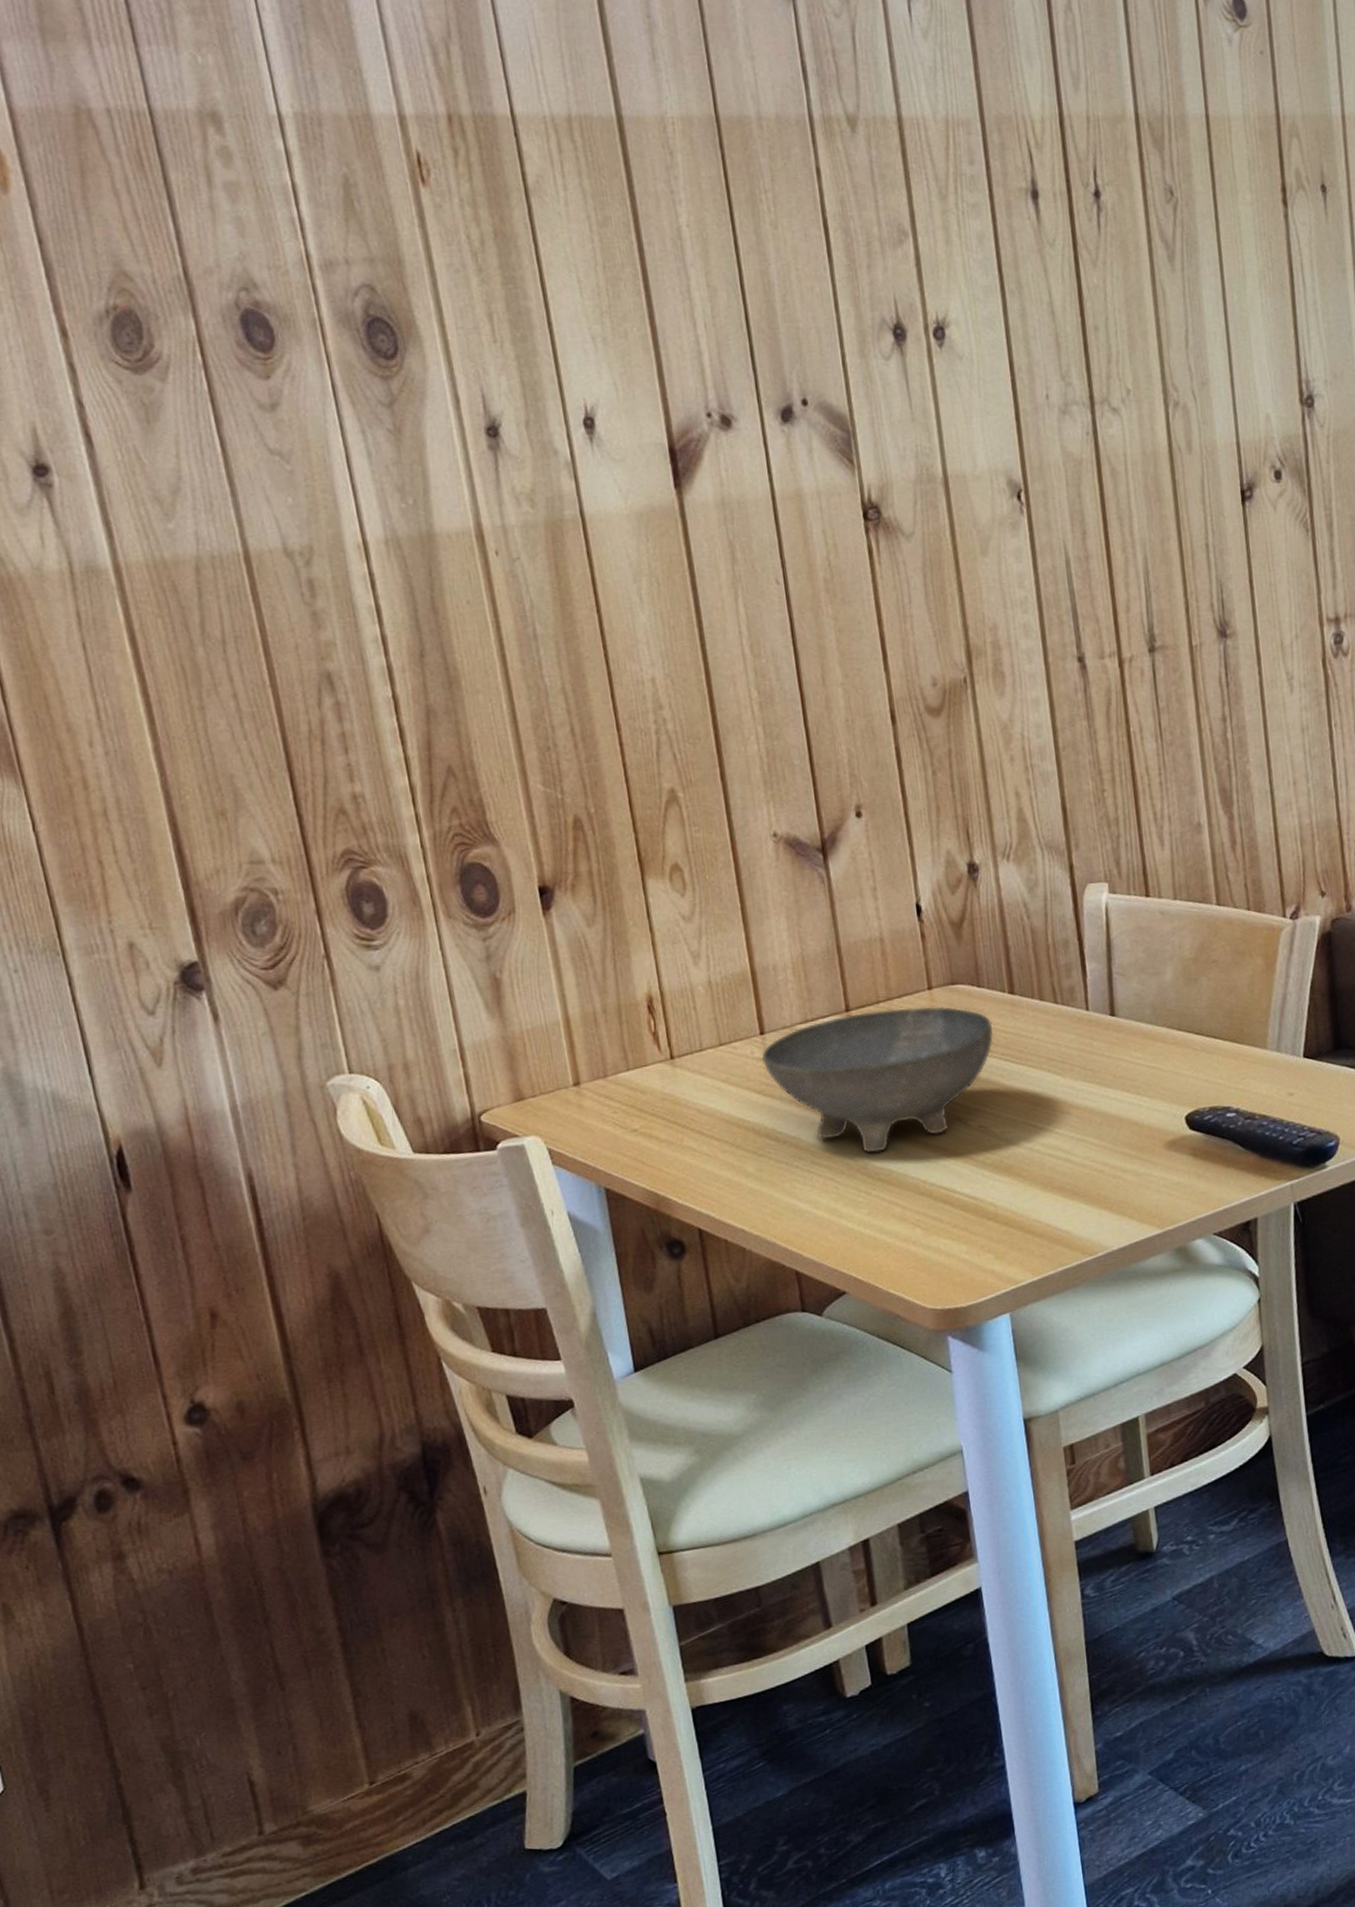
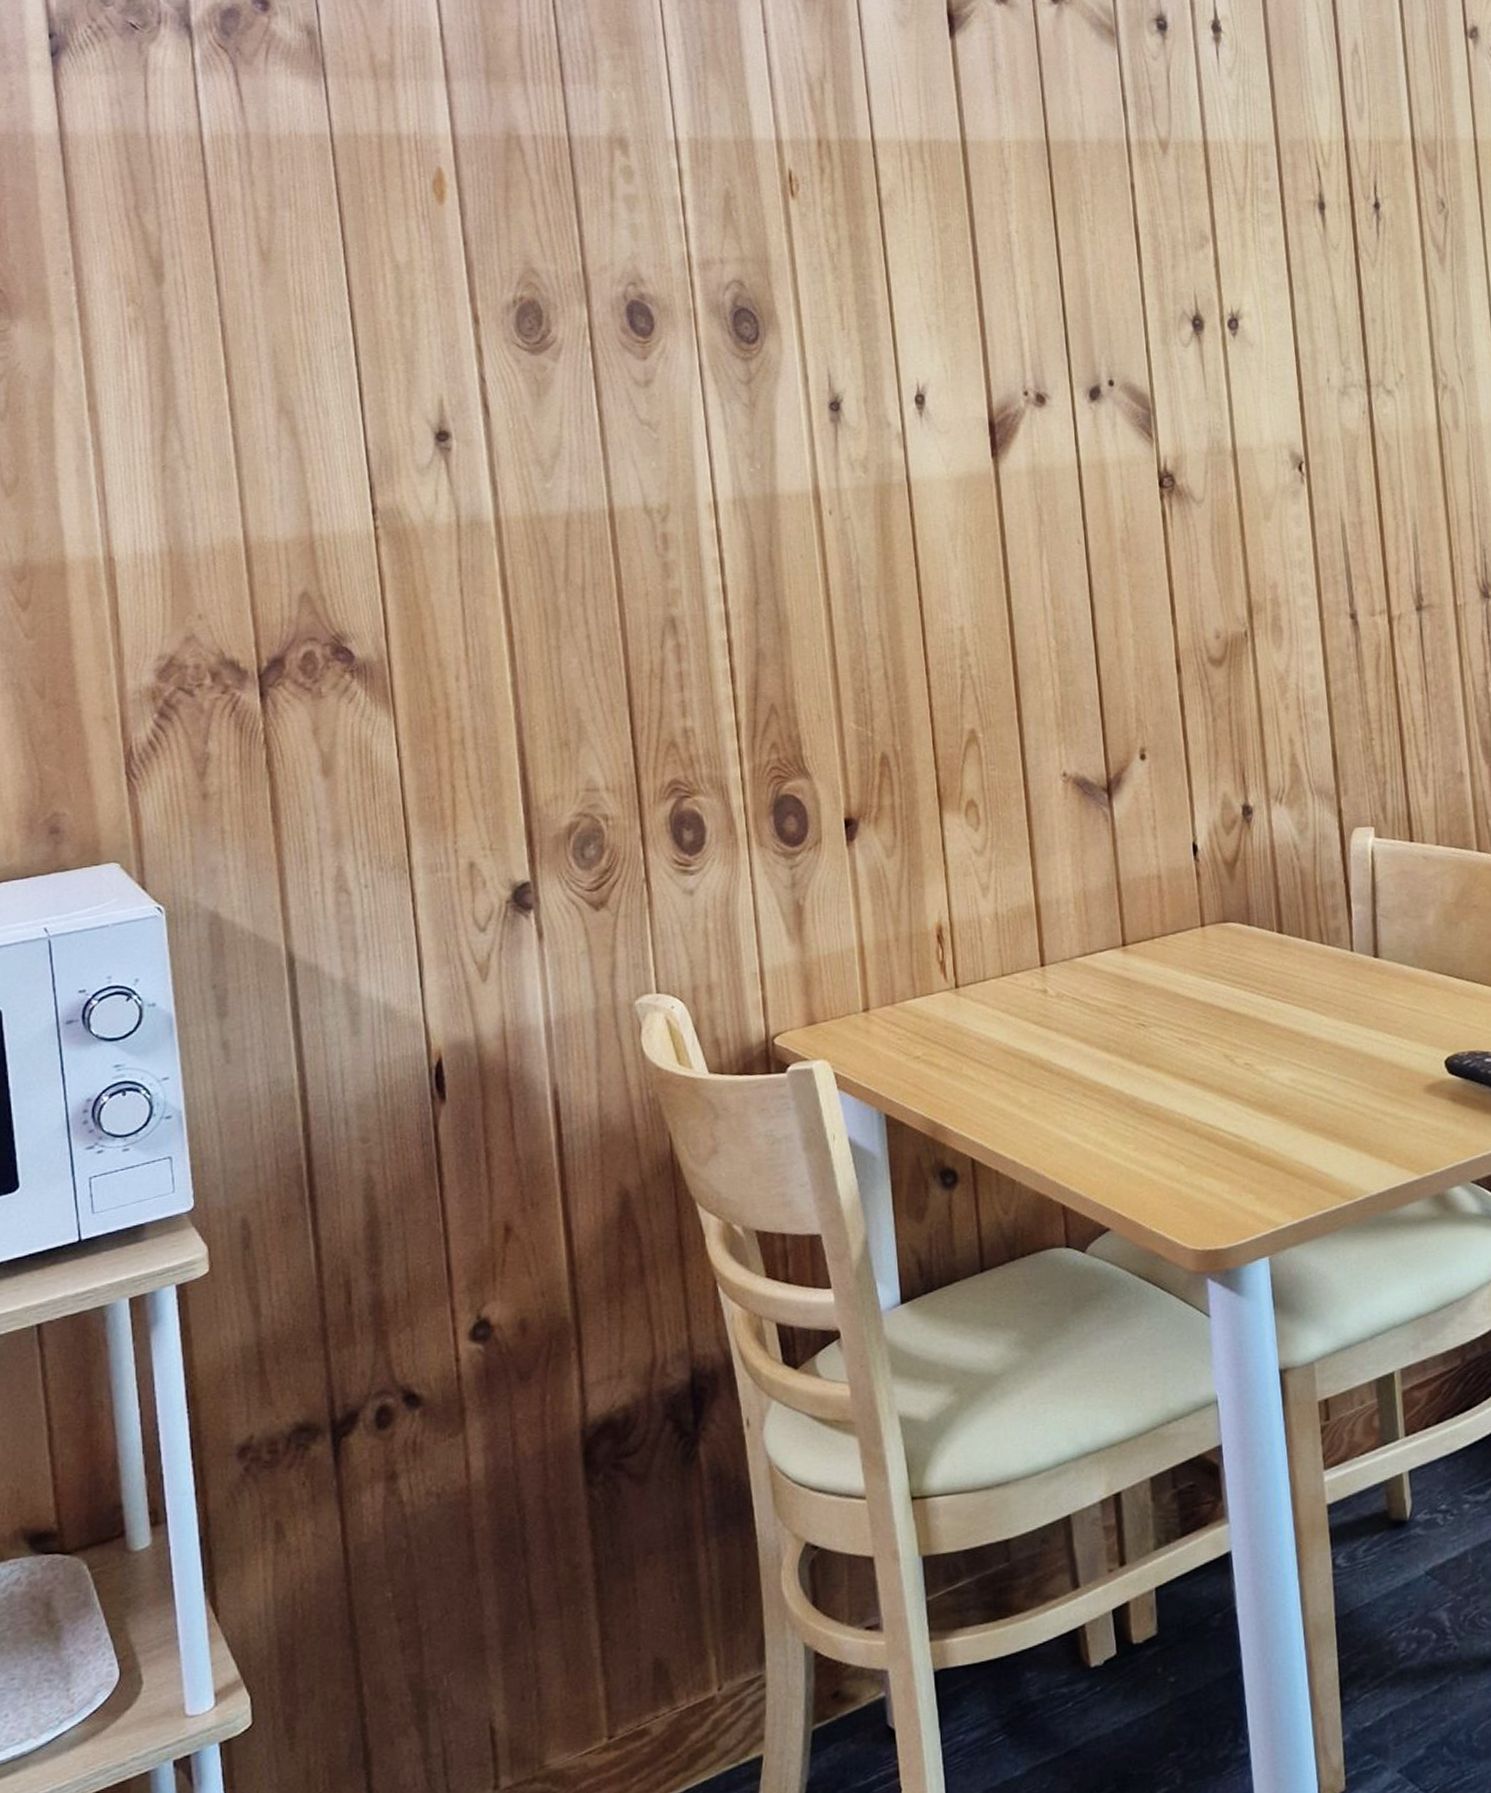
bowl: present [761,1006,994,1154] -> none [1041,943,1262,1088]

